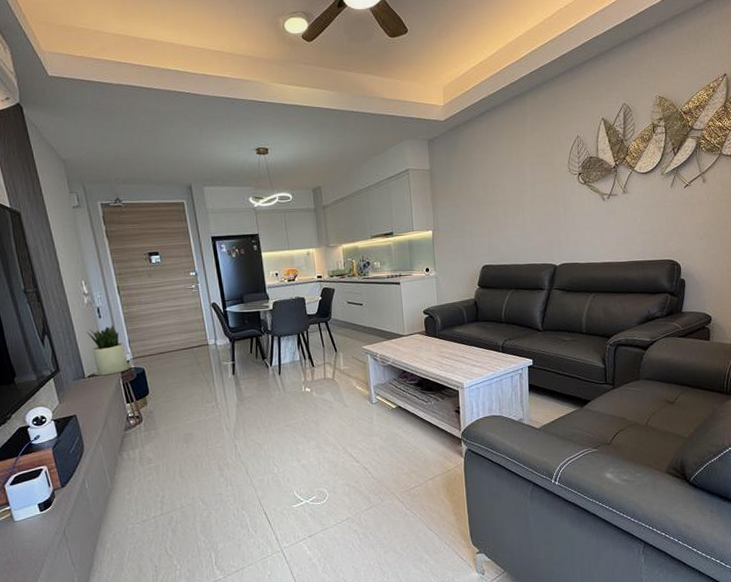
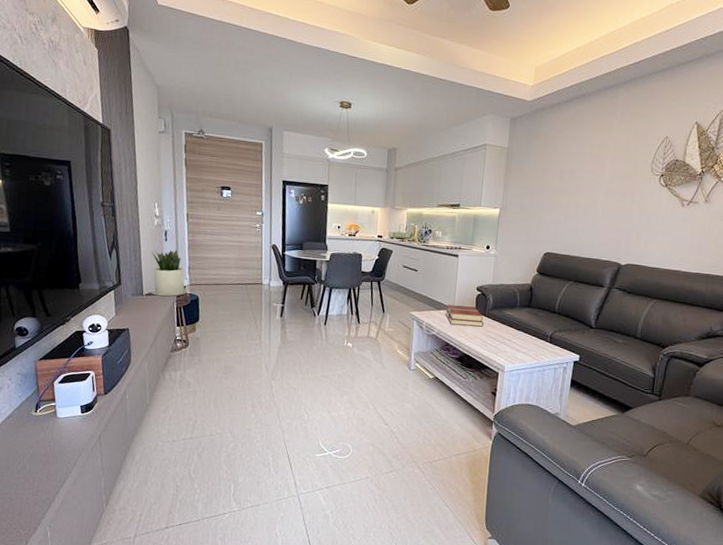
books: none [396,330,436,352] -> present [445,305,484,327]

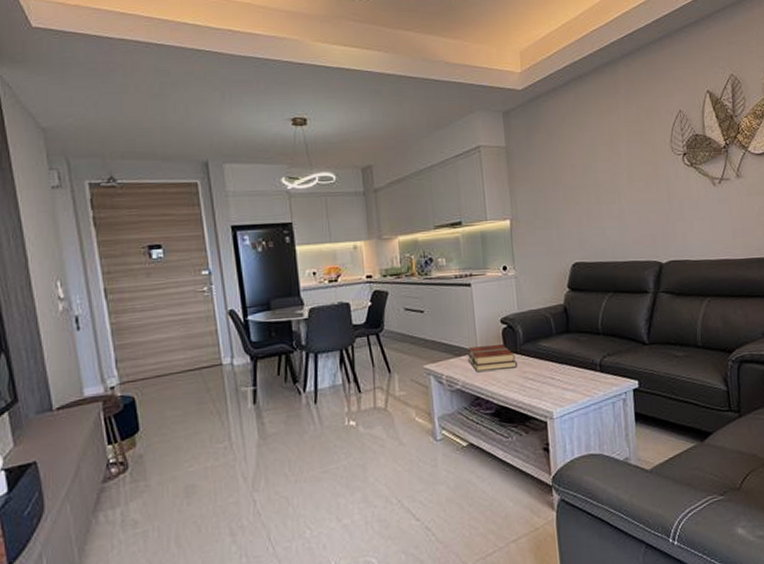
planter: present [151,249,188,298] -> none [58,339,118,409]

